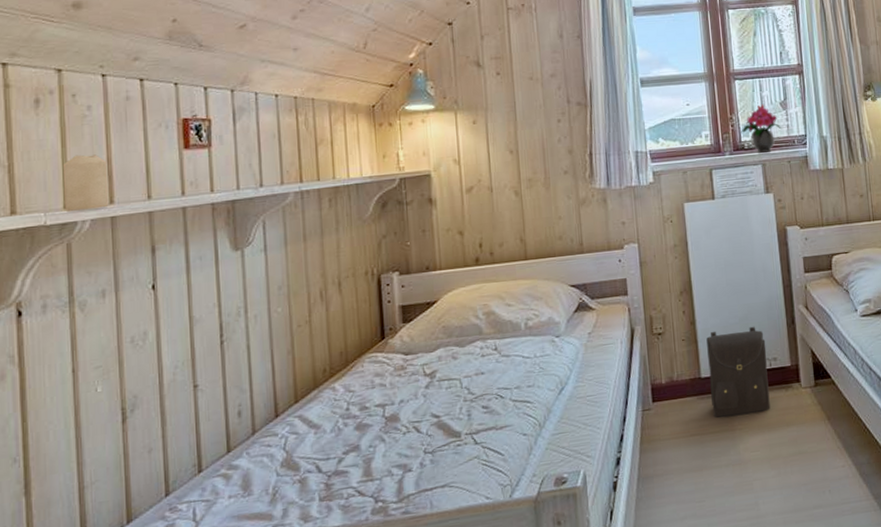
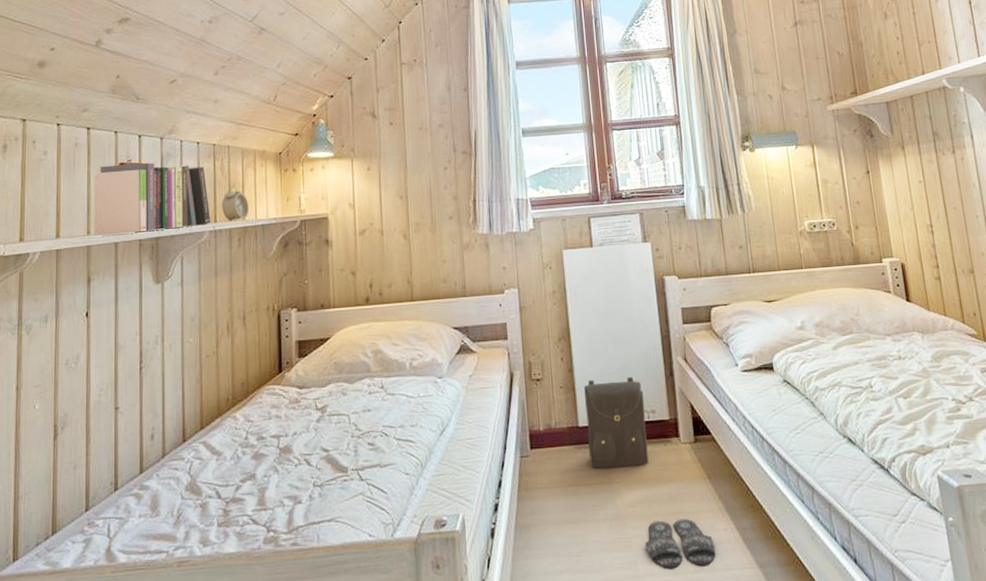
candle: present [62,154,109,211] -> none [20,194,57,244]
books: none [152,117,296,200] -> present [93,162,210,236]
alarm clock: none [308,142,341,181] -> present [222,186,250,221]
potted flower: present [741,104,783,154] -> none [619,154,660,203]
slippers: none [766,458,834,507] -> present [645,518,716,569]

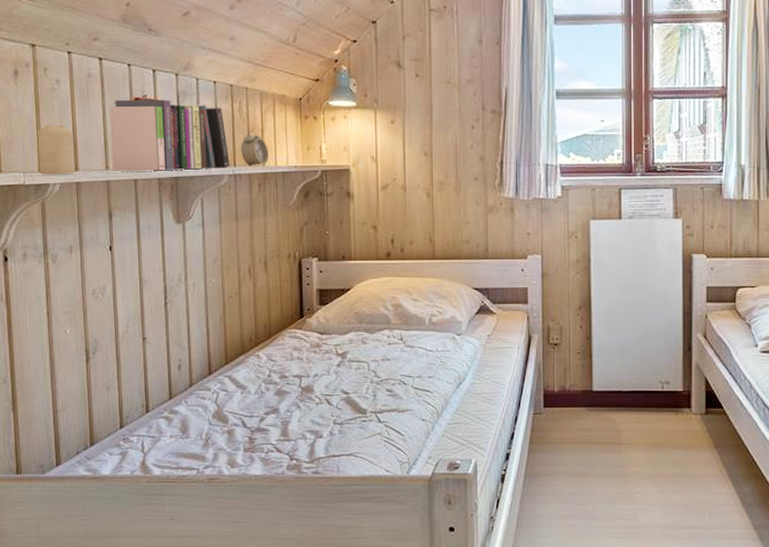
candle: none [20,194,57,244] -> present [37,124,75,174]
backpack: present [584,376,649,469] -> none [601,348,660,431]
slippers: present [645,518,716,569] -> none [647,480,714,524]

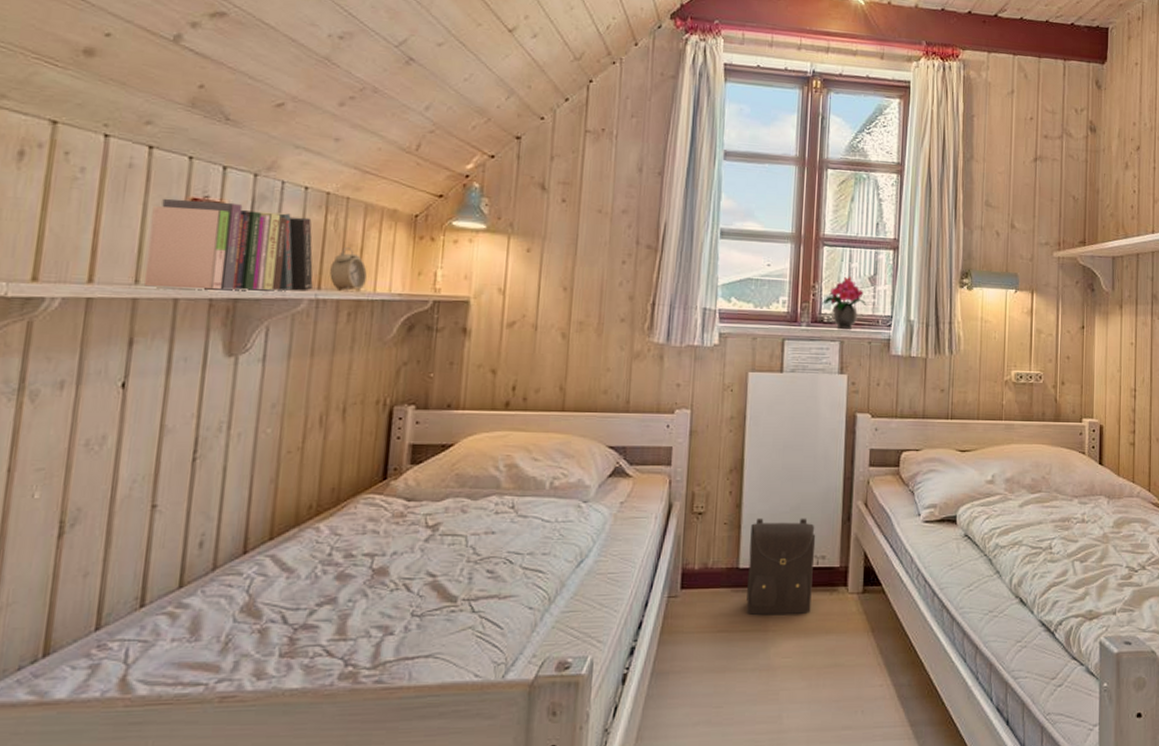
candle: present [37,124,75,174] -> none [33,221,94,287]
backpack: none [601,348,660,431] -> present [746,518,816,616]
potted flower: none [655,126,699,178] -> present [822,276,868,330]

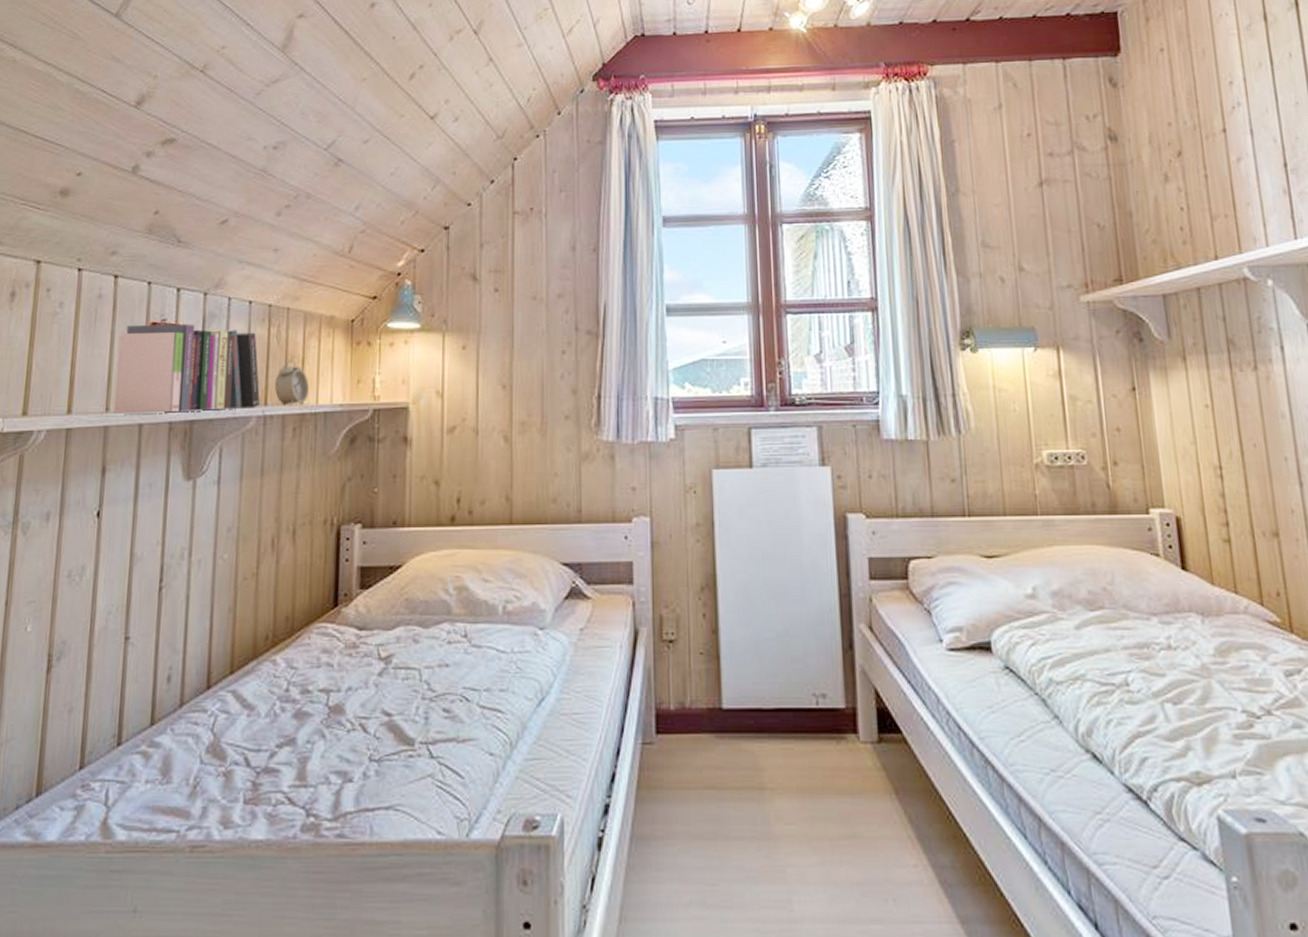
backpack: present [746,518,816,616] -> none [732,645,815,769]
potted flower: present [822,276,868,330] -> none [791,347,847,413]

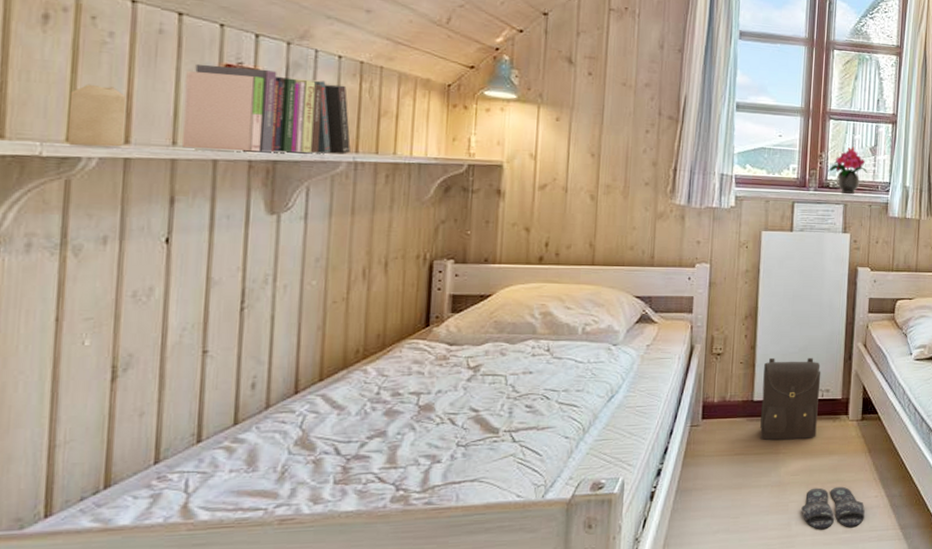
candle: none [23,356,71,418] -> present [68,84,127,147]
alarm clock: present [275,360,310,405] -> none [367,114,404,155]
backpack: none [732,645,815,769] -> present [760,357,821,440]
potted flower: none [791,347,847,413] -> present [828,147,869,195]
slippers: none [804,846,901,915] -> present [801,486,865,530]

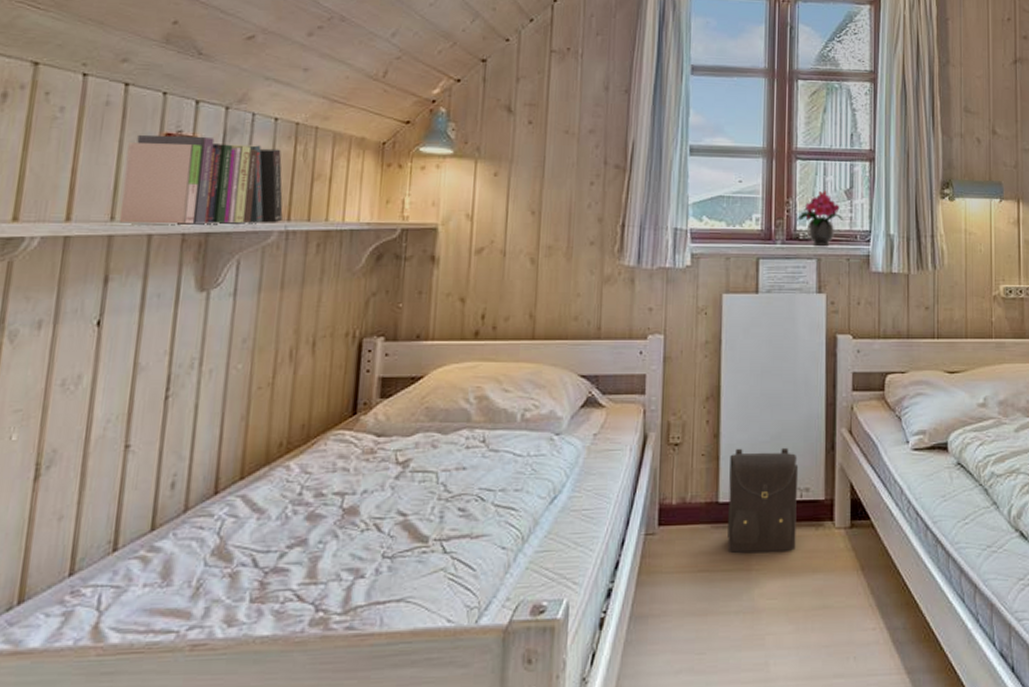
candle: present [68,84,127,147] -> none [13,161,72,225]
slippers: present [801,486,865,530] -> none [781,614,860,673]

